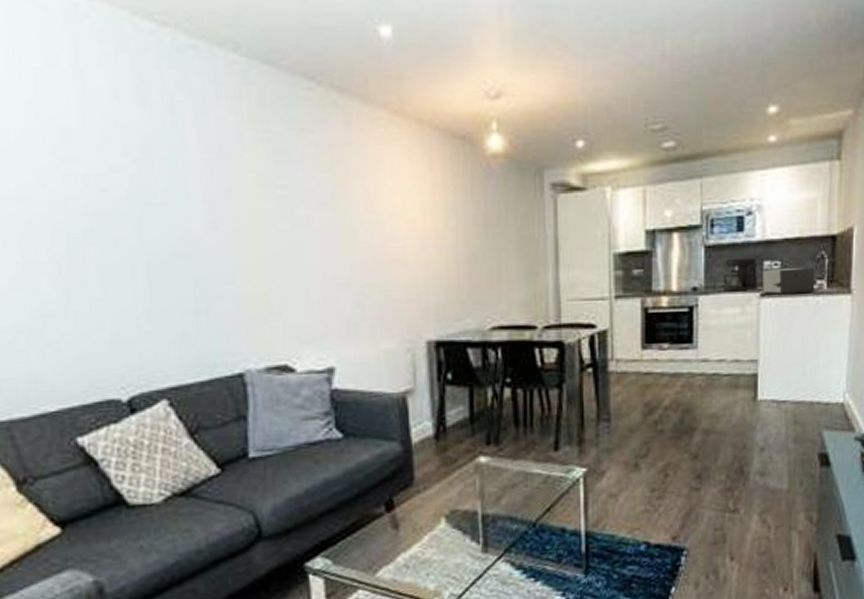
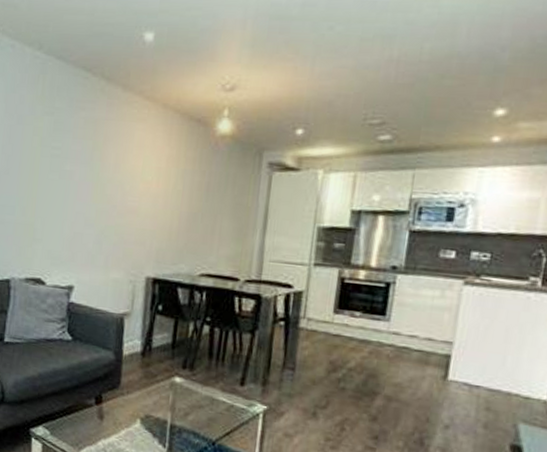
coffee maker: present [723,256,759,292] -> none [424,244,464,278]
toaster: present [761,266,815,296] -> none [466,259,530,289]

